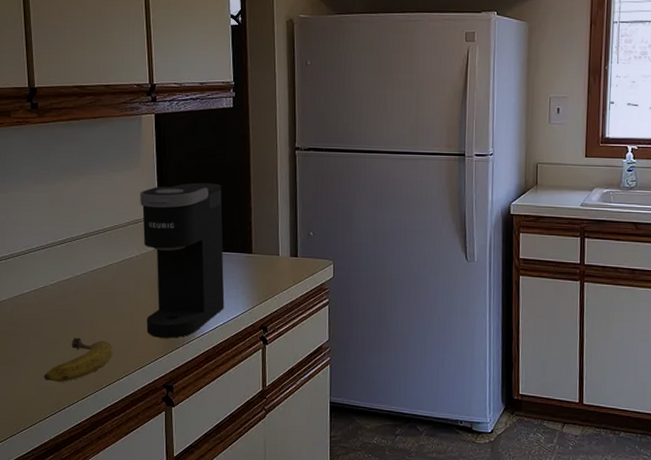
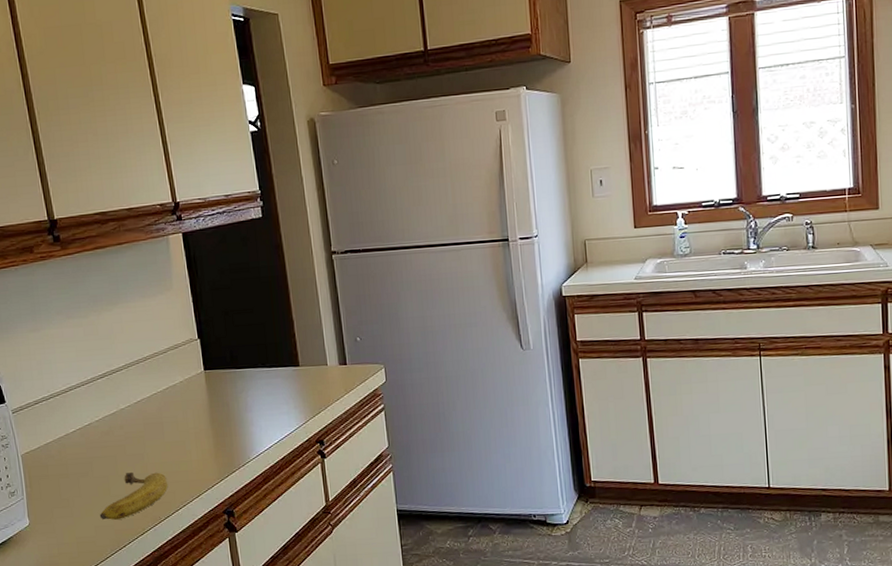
coffee maker: present [140,182,225,338] -> none [176,298,277,464]

